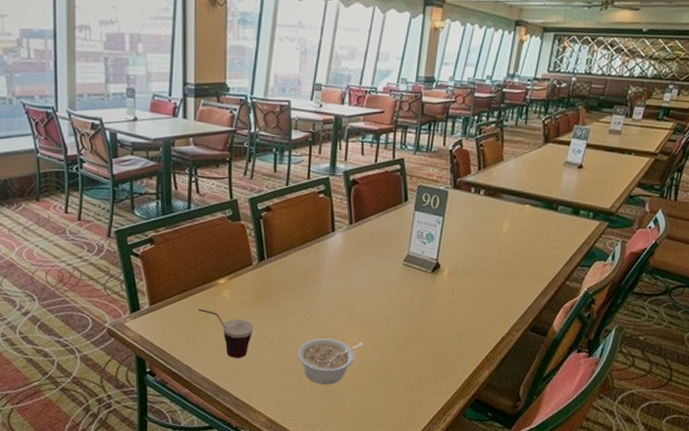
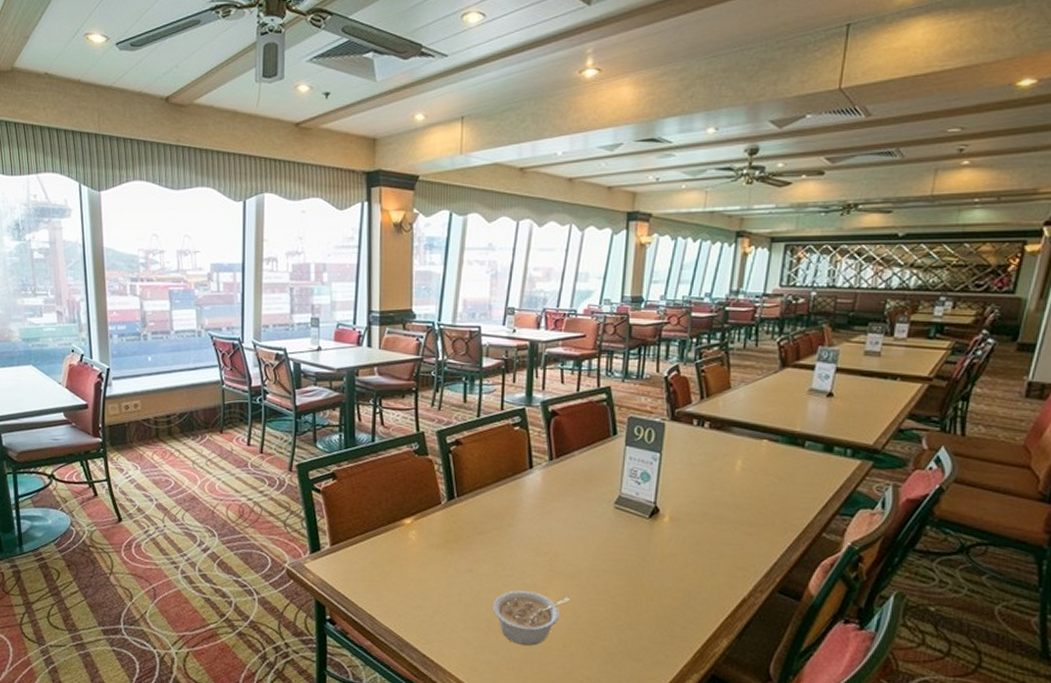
cup: present [197,308,254,358] -> none [381,550,443,609]

